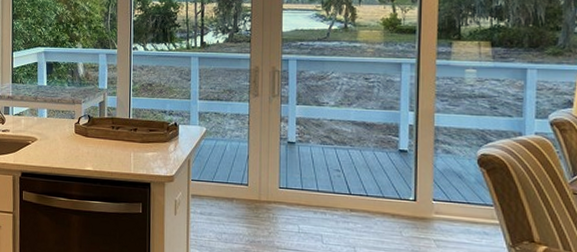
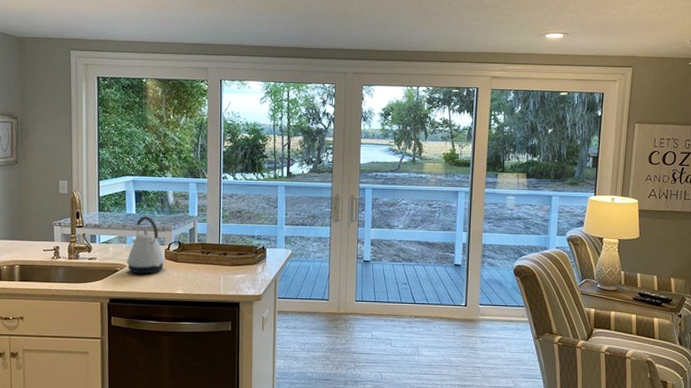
kettle: none [38,88,75,149] -> present [127,216,165,274]

